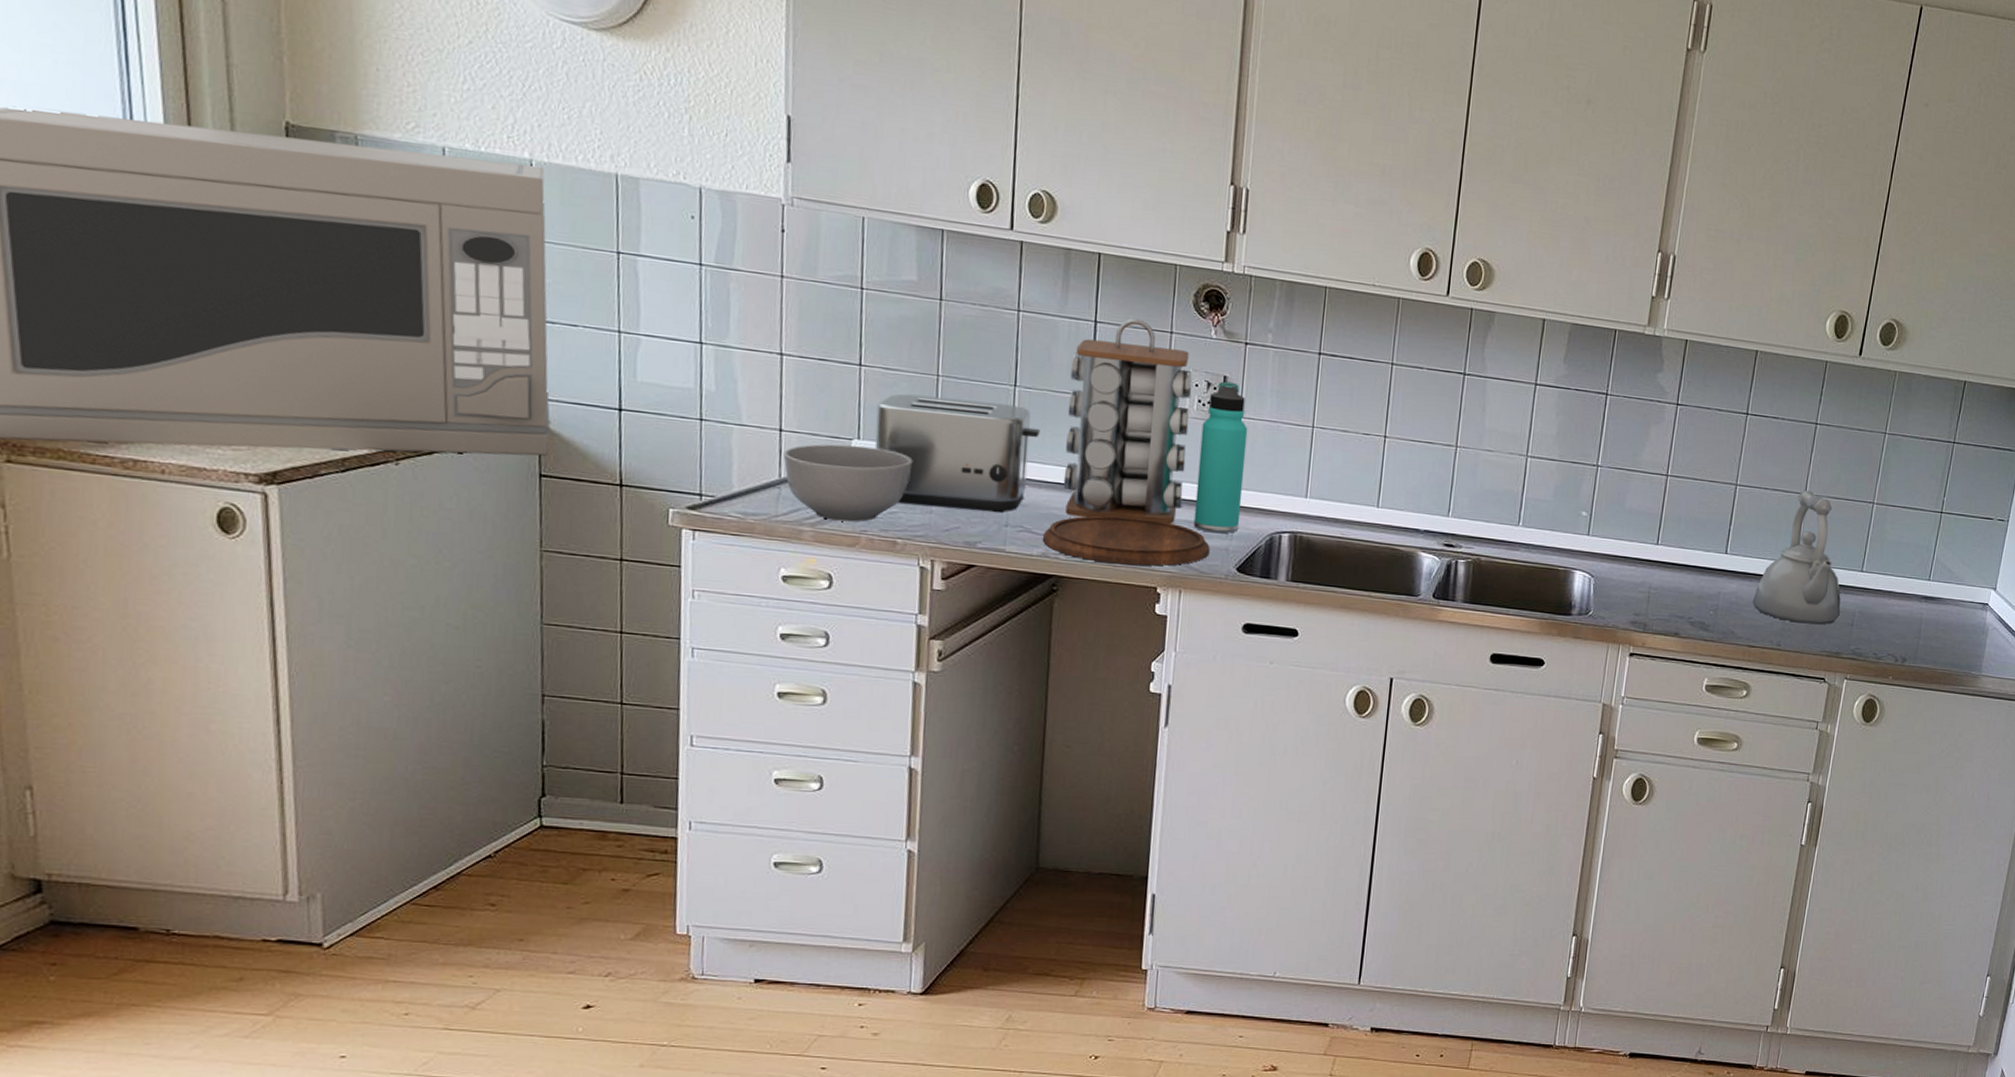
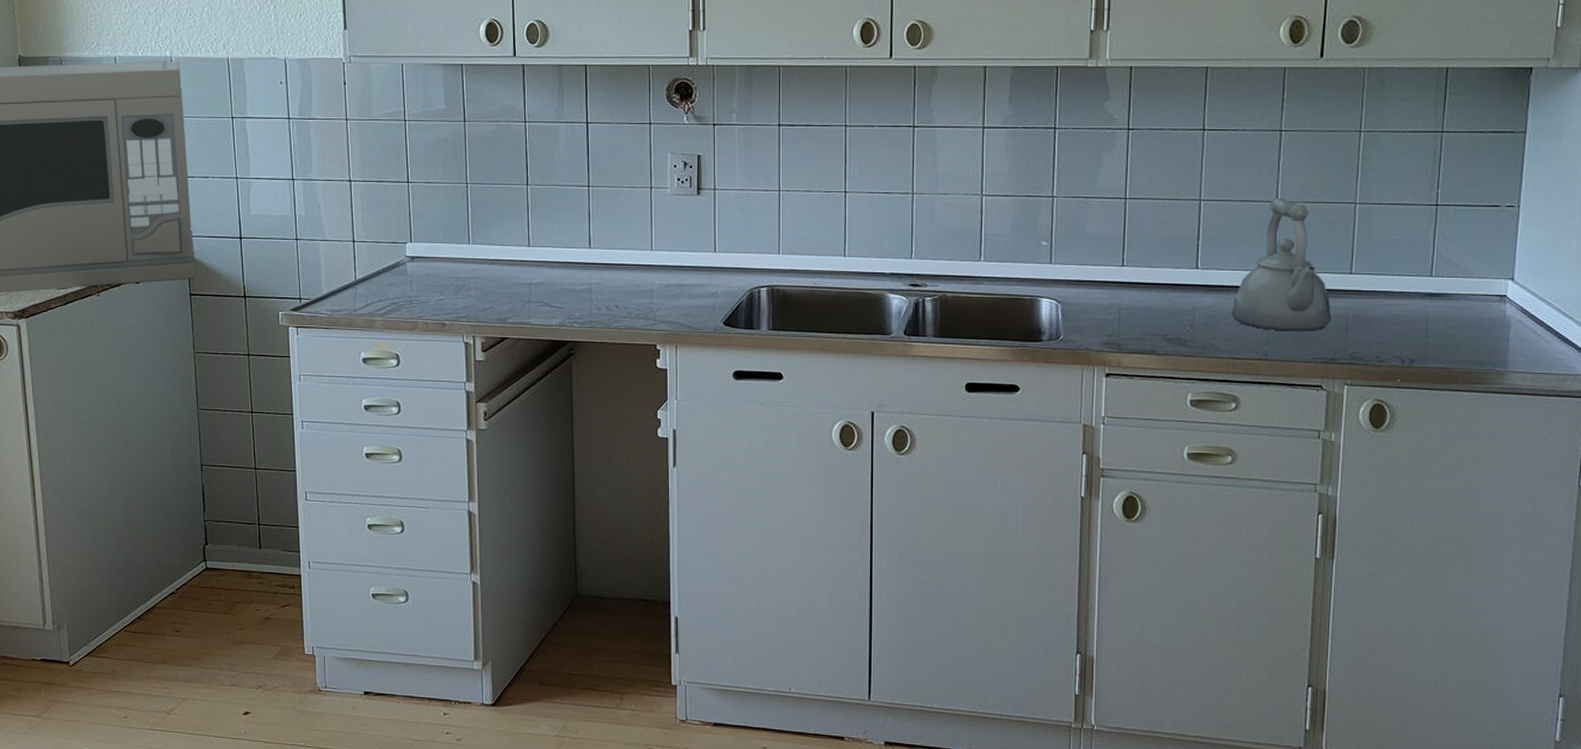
bowl: present [783,444,912,522] -> none [357,247,452,310]
toaster: present [874,393,1040,514] -> none [422,201,550,292]
cutting board: present [1043,515,1210,566] -> none [560,285,699,327]
spice rack: present [1063,318,1192,525] -> none [571,116,671,289]
thermos bottle: present [1193,381,1248,534] -> none [683,159,722,293]

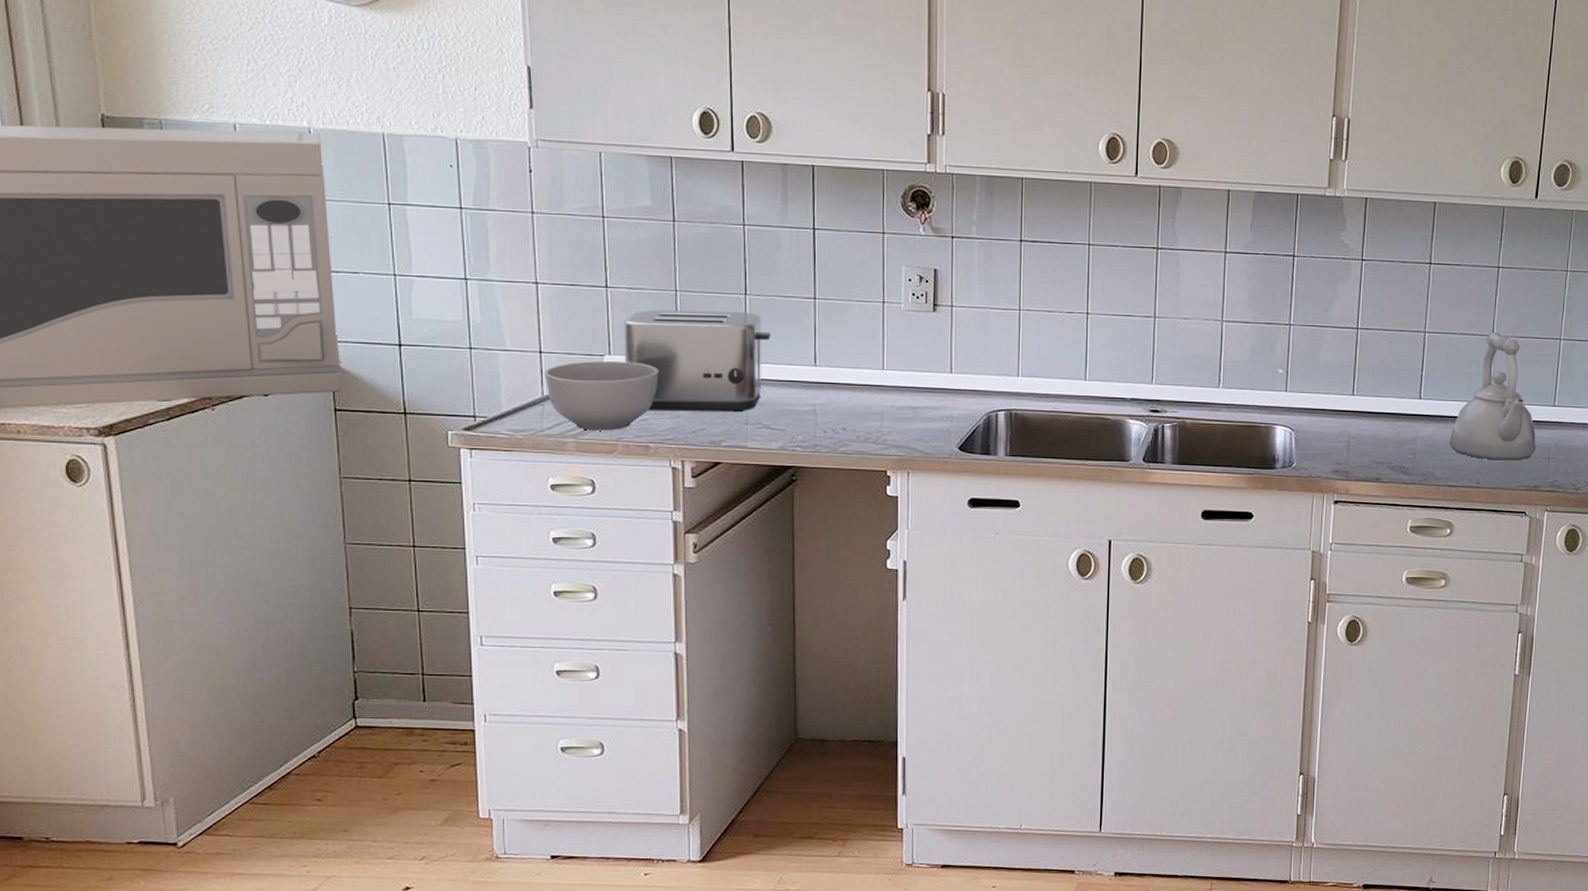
bowl: none [357,247,452,310] -> present [544,360,658,431]
toaster: none [422,201,550,292] -> present [623,310,771,413]

